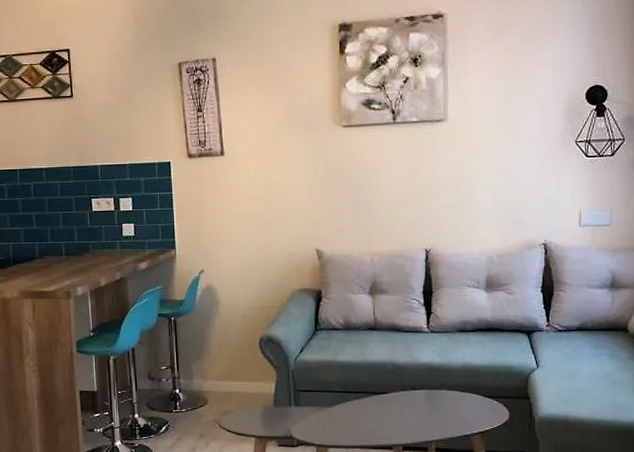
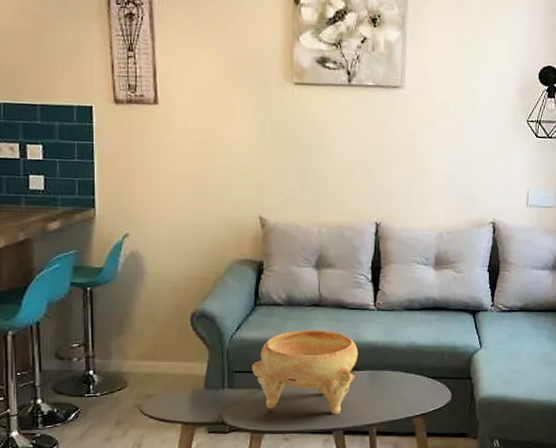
decorative bowl: none [315,352,414,431] -> present [251,330,358,415]

